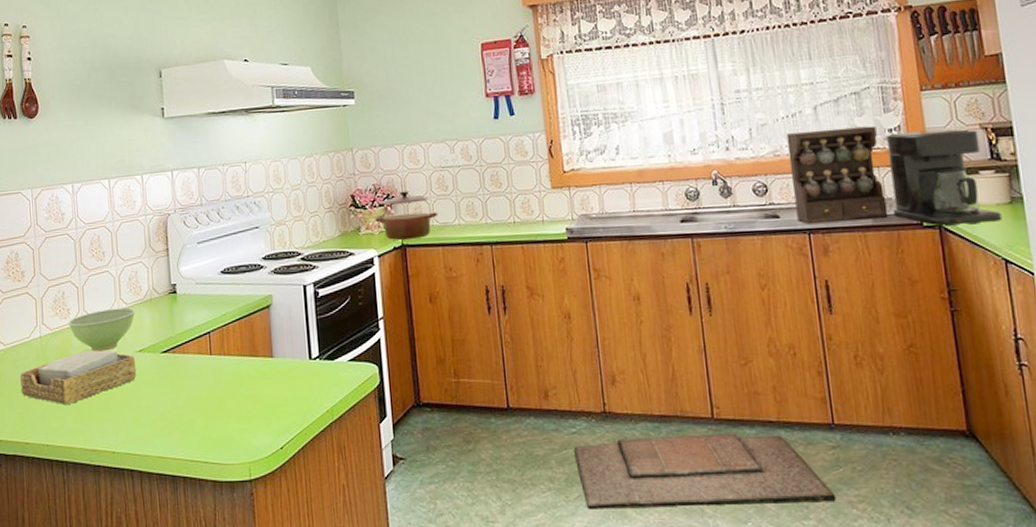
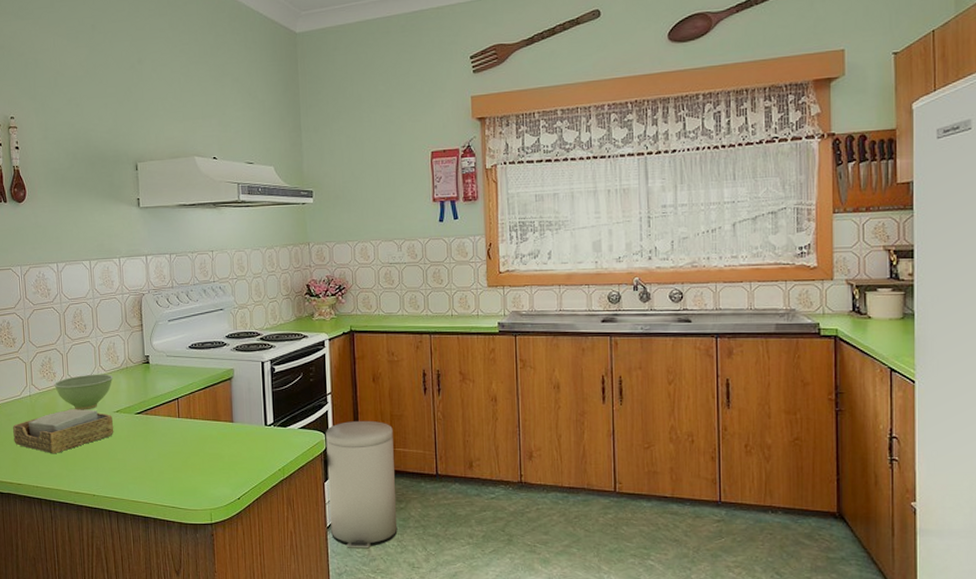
saucepan: present [375,191,439,241] -> none [327,283,384,327]
pedal bin: none [379,347,467,504] -> present [326,420,398,550]
doormat: present [574,433,836,510] -> none [492,504,716,566]
spice rack: present [786,125,889,224] -> none [705,243,790,329]
coffee maker: present [886,129,1003,227] -> none [794,249,893,336]

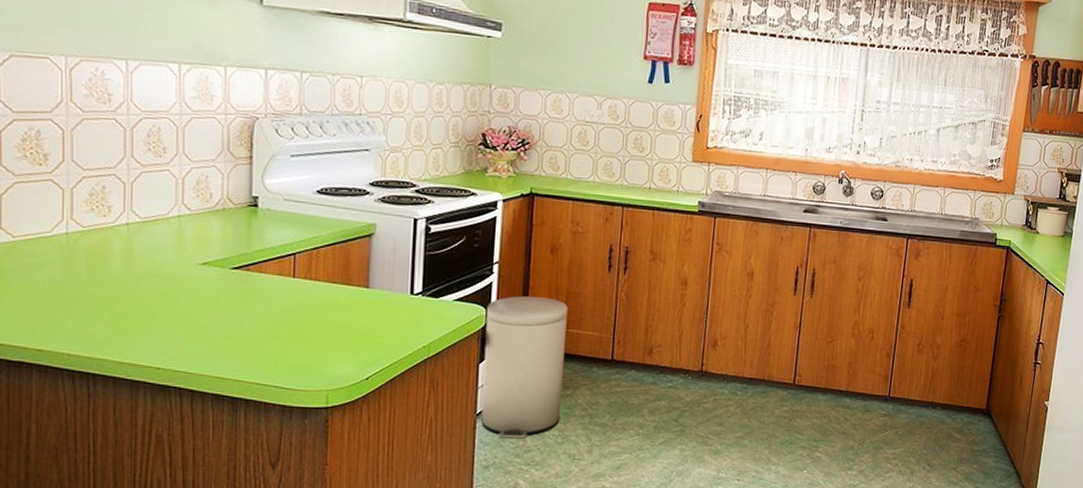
napkin holder: present [13,409,114,454] -> none [35,256,197,313]
bowl: present [54,374,113,410] -> none [107,212,202,259]

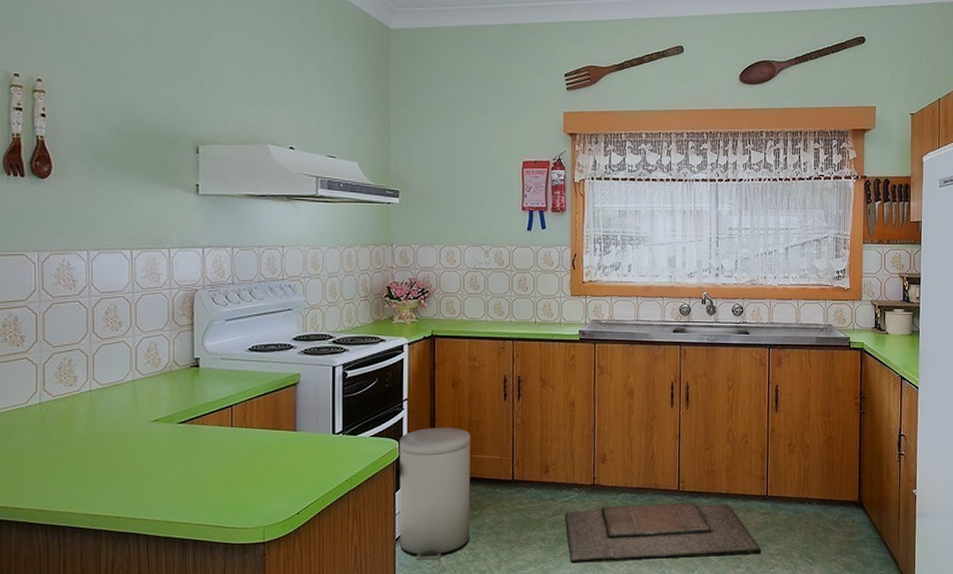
doormat: none [667,395,878,458] -> present [565,502,762,563]

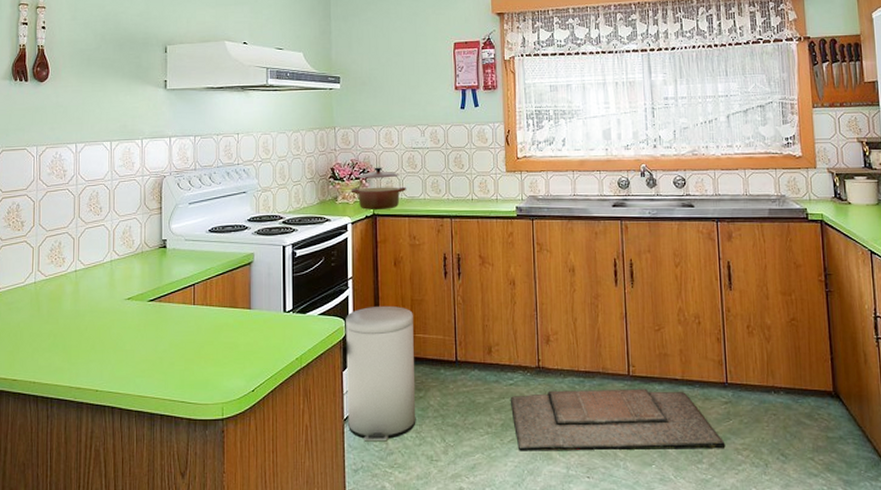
saucepan: none [408,287,468,332] -> present [351,167,407,211]

